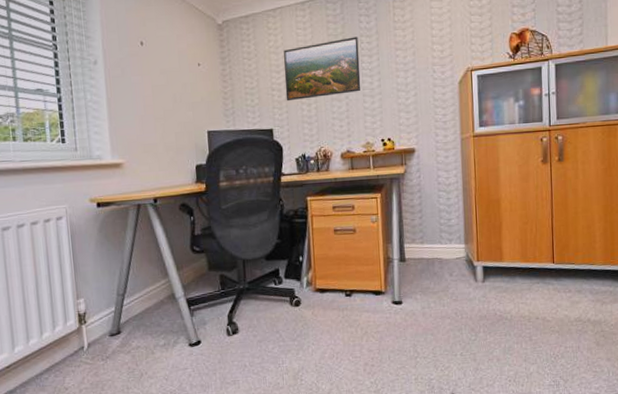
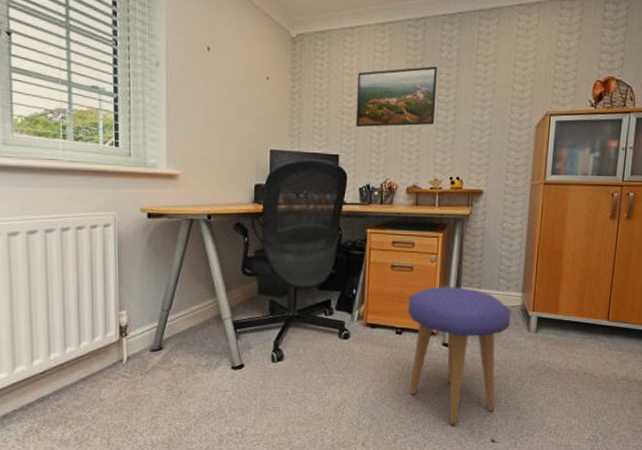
stool: none [354,244,457,382] -> present [407,286,511,425]

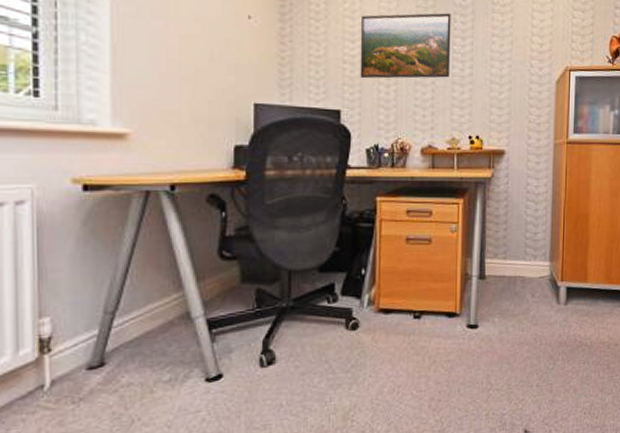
stool: present [407,286,511,425] -> none [426,259,539,419]

